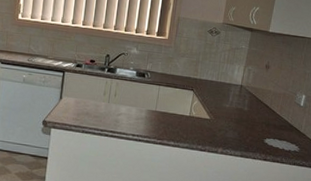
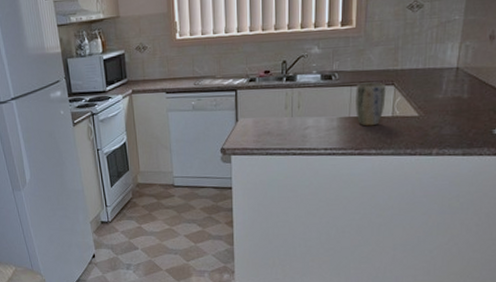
plant pot: none [161,84,187,122] -> present [356,82,386,126]

